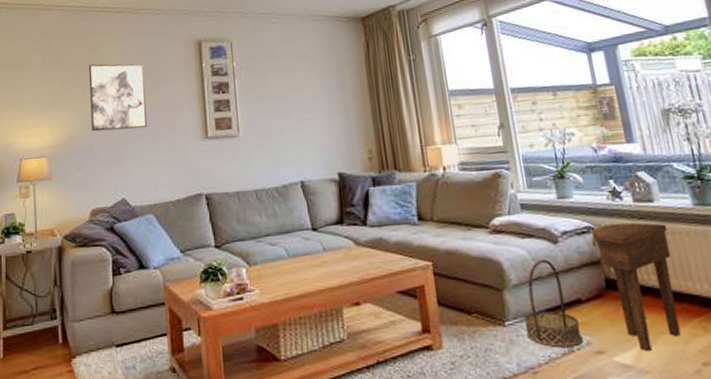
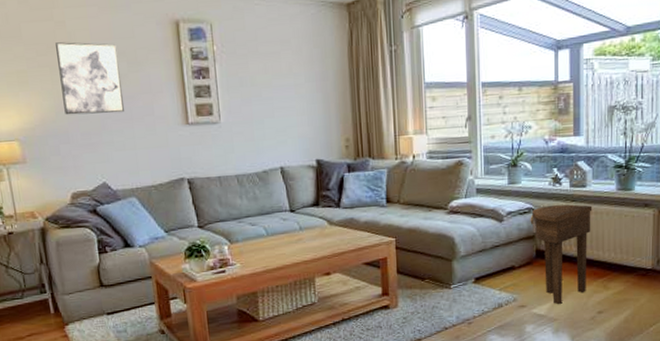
basket: present [523,259,582,348] -> none [466,235,510,304]

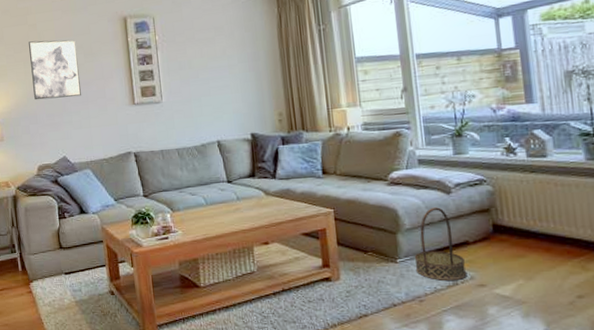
basket: none [466,235,510,304] -> present [414,207,466,282]
side table: present [530,204,593,305] -> none [482,175,560,286]

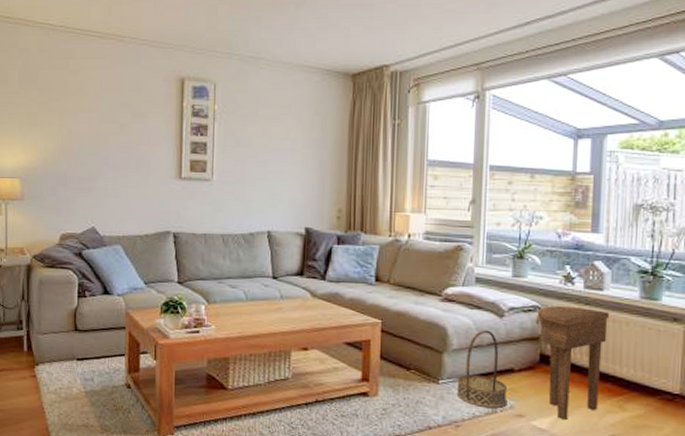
wall art: present [29,39,81,100] -> none [66,90,123,161]
side table: none [482,175,560,286] -> present [535,306,610,421]

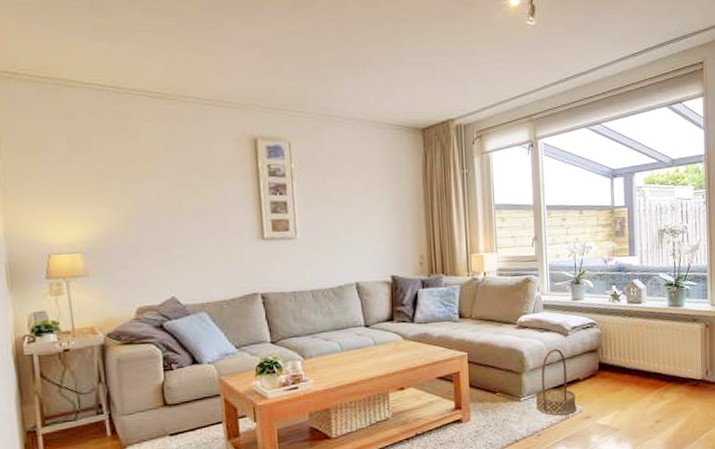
side table: present [535,306,610,421] -> none [592,319,648,415]

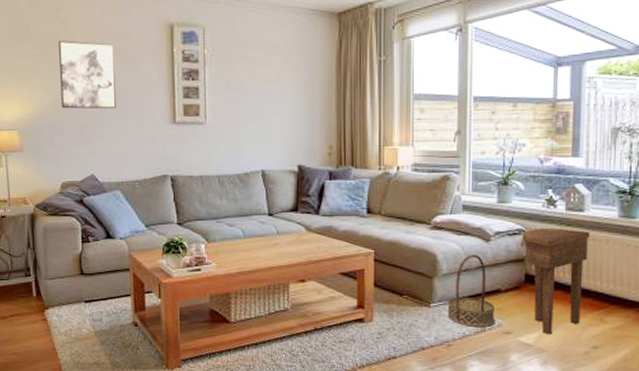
wall art: none [127,154,197,228] -> present [59,40,116,109]
side table: none [592,319,648,415] -> present [520,229,591,335]

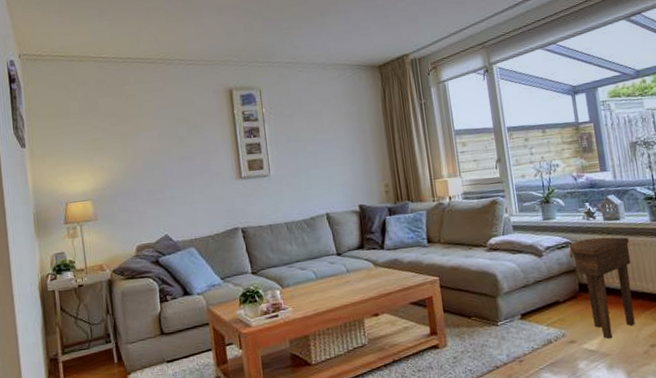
wall art: present [59,40,116,109] -> none [126,111,185,176]
basket: present [447,254,494,328] -> none [513,270,558,341]

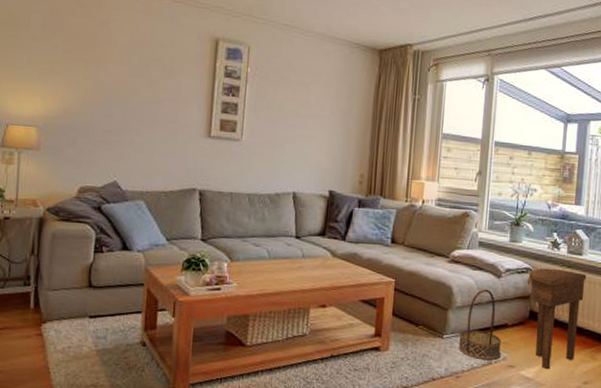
basket: none [513,270,558,341] -> present [458,289,501,361]

